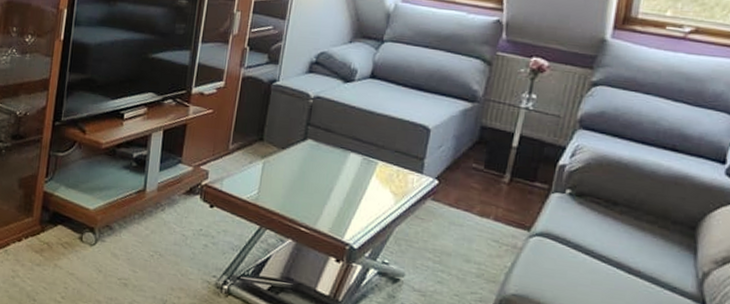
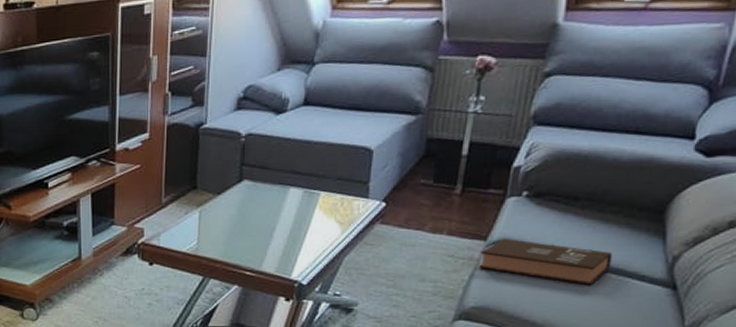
book: none [521,232,647,289] -> present [479,239,612,285]

